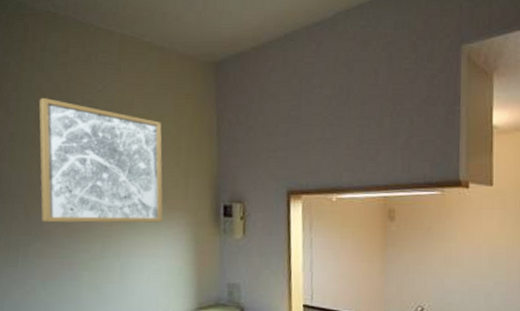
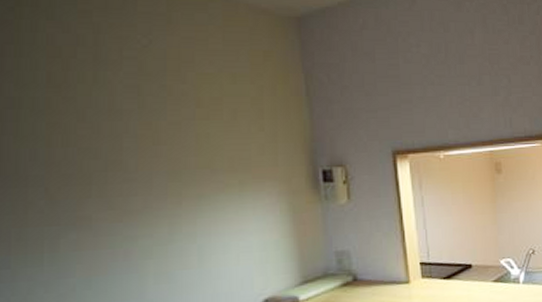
wall art: present [39,97,163,223] -> none [52,52,249,207]

